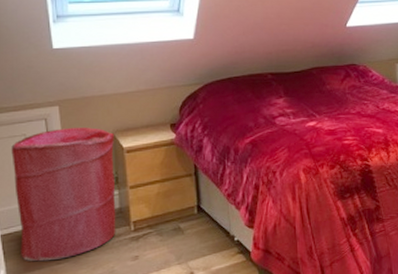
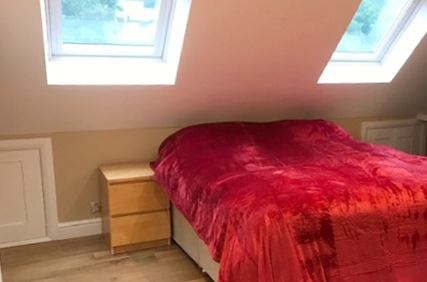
laundry hamper: present [11,126,116,262] -> none [9,158,99,275]

